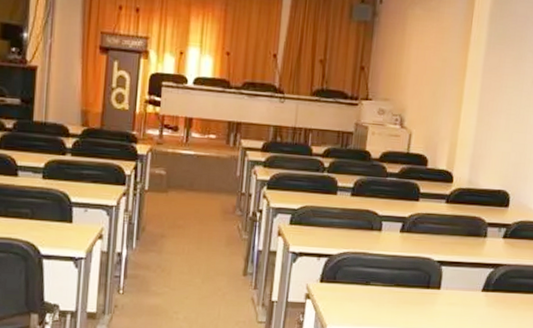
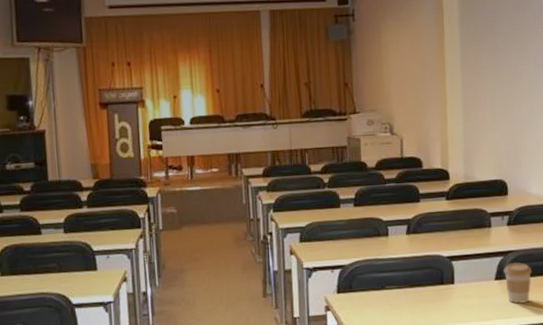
coffee cup: none [491,277,520,319] -> present [503,262,532,304]

